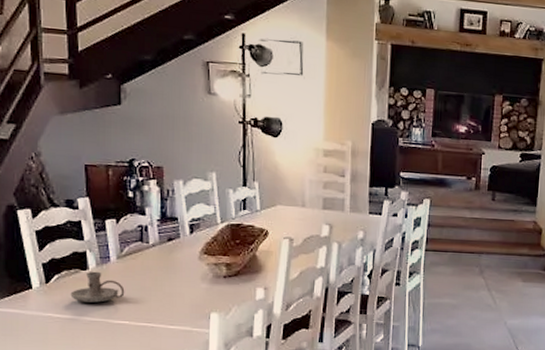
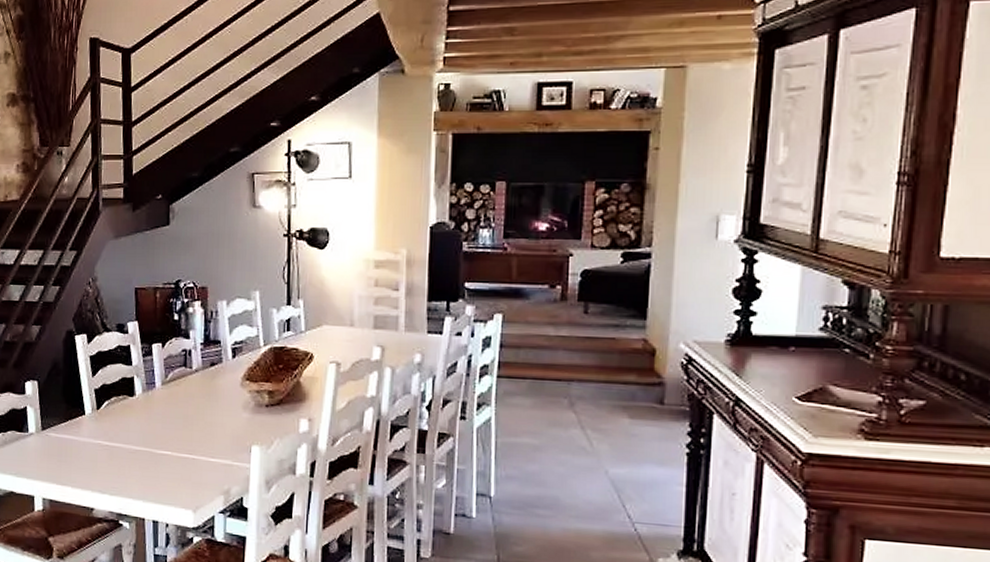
candle holder: present [70,271,125,303] -> none [118,397,168,431]

